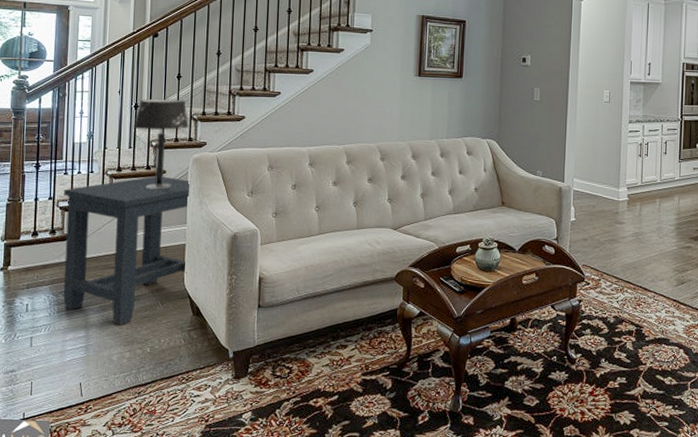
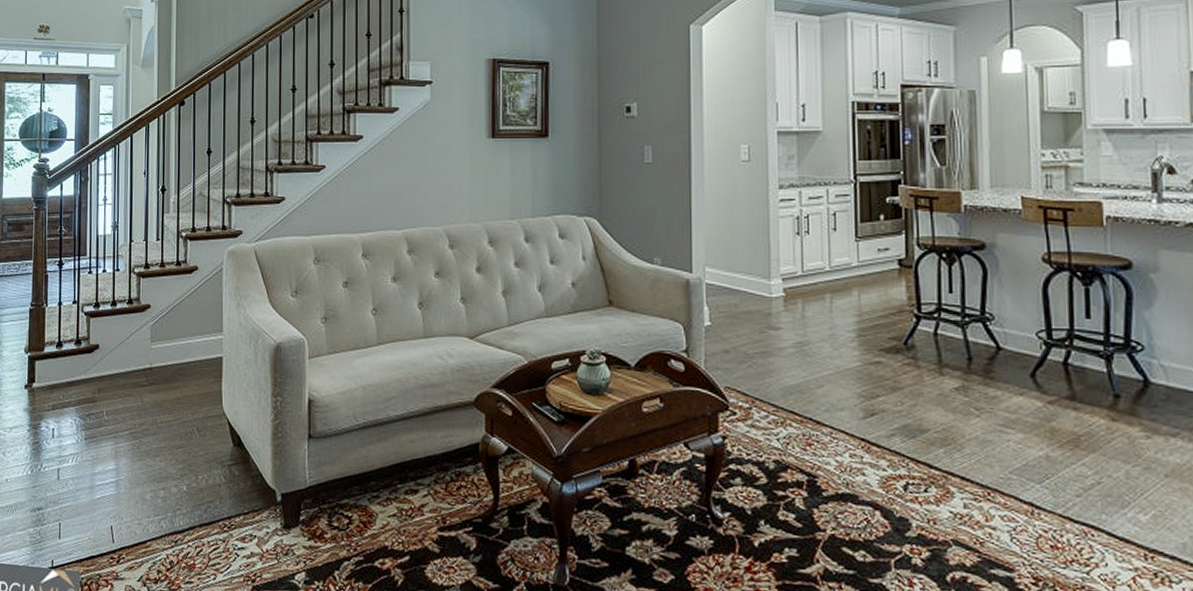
side table: present [63,175,191,325] -> none [88,273,226,457]
table lamp: present [133,98,189,190] -> none [161,179,222,290]

